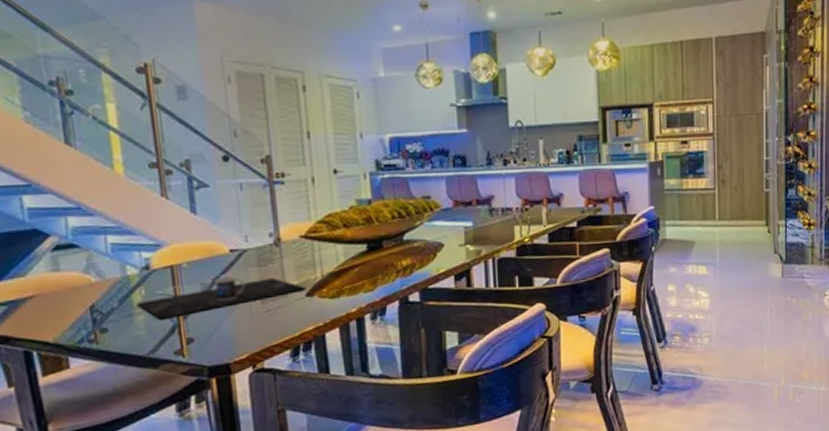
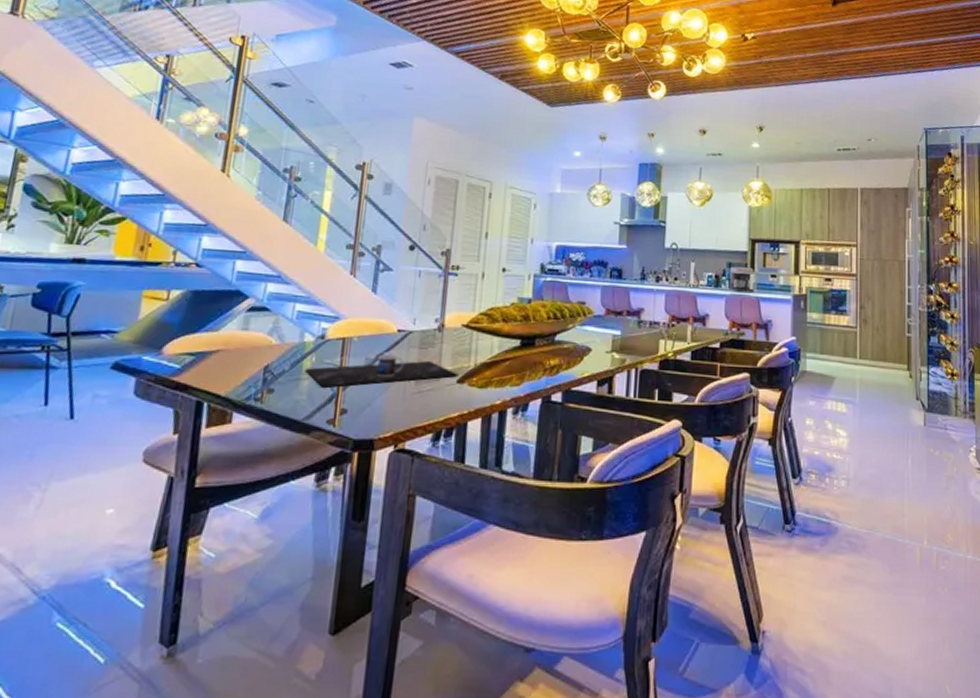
coffee maker: none [582,139,609,167] -> present [730,266,755,293]

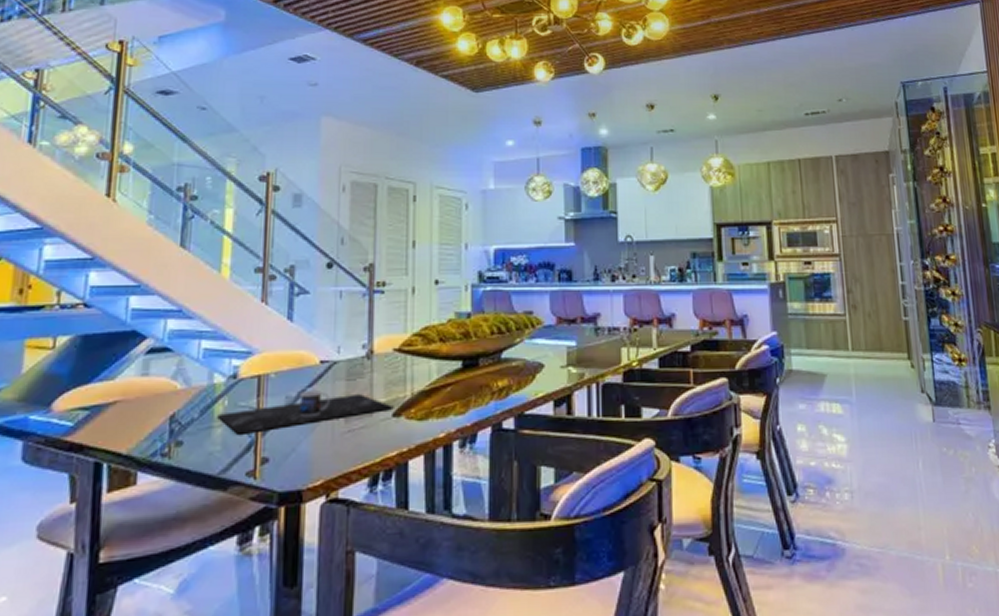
coffee maker: present [730,266,755,293] -> none [695,256,725,286]

